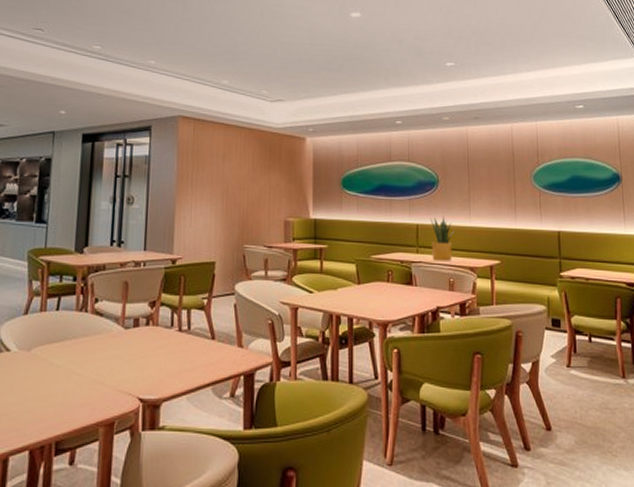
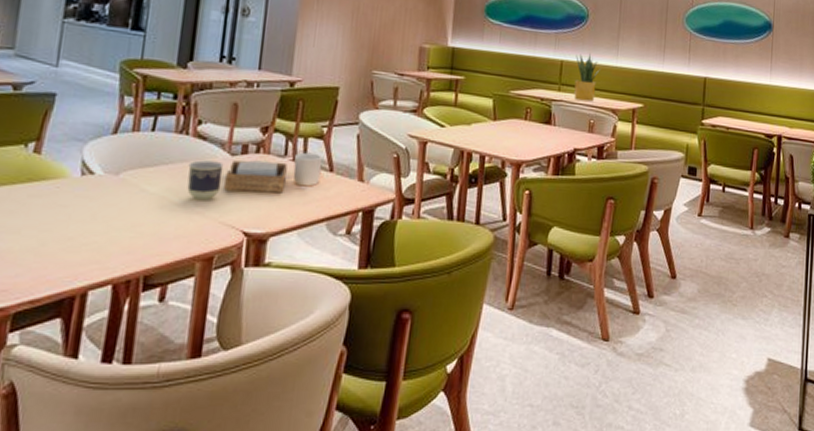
cup: none [88,334,119,371] -> present [187,160,224,201]
napkin holder: none [120,332,174,362] -> present [224,160,287,194]
mug: none [179,323,205,354] -> present [293,152,323,187]

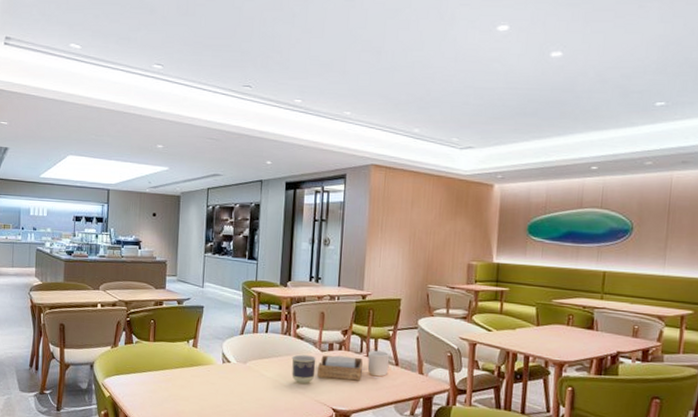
planter: present [574,53,600,102] -> none [617,264,645,309]

